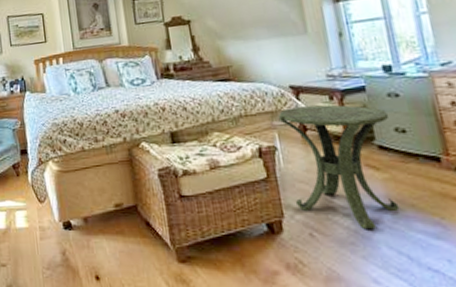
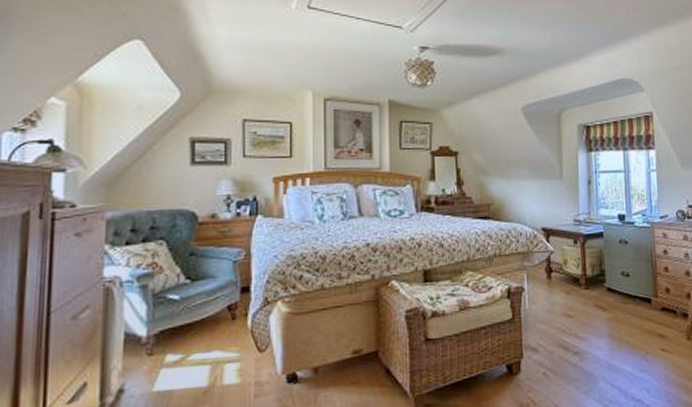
side table: present [278,104,400,230] -> none [528,248,619,366]

